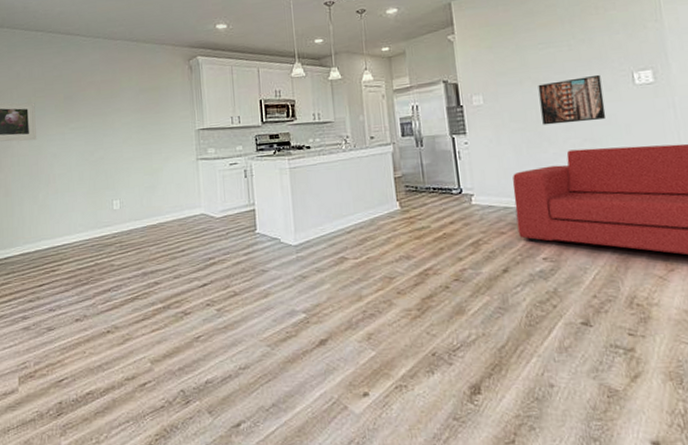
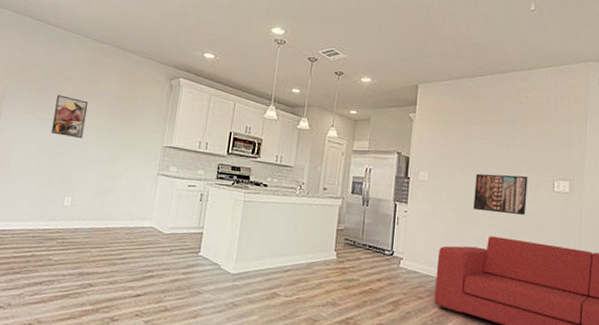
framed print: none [84,101,116,142] -> present [51,95,89,139]

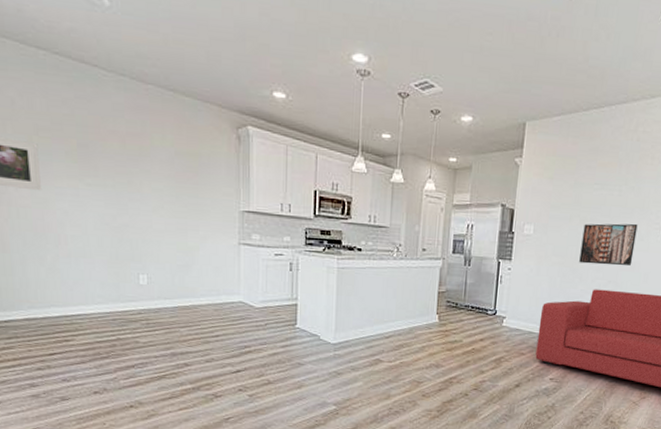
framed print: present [51,95,89,139] -> none [103,154,145,208]

